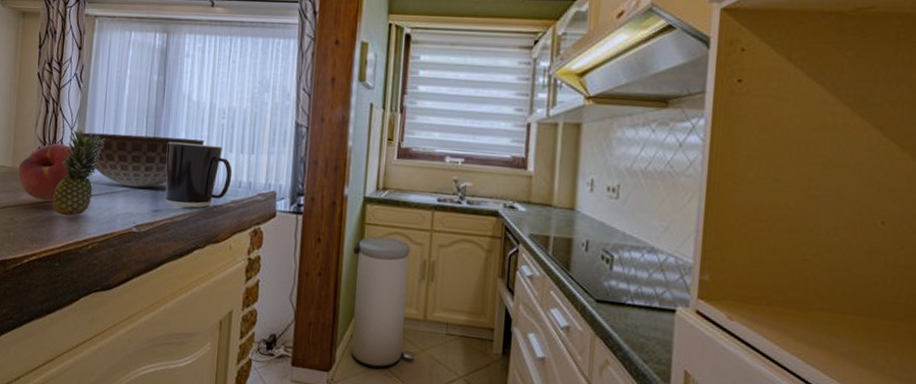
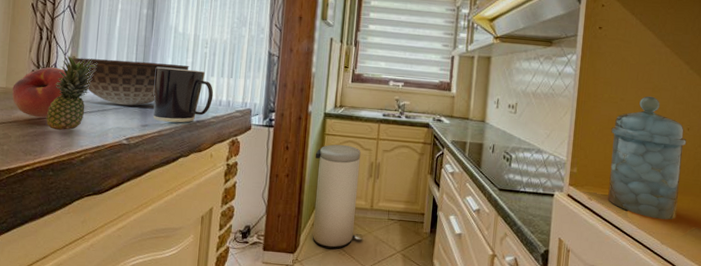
canister: none [757,175,882,354] -> present [608,96,687,220]

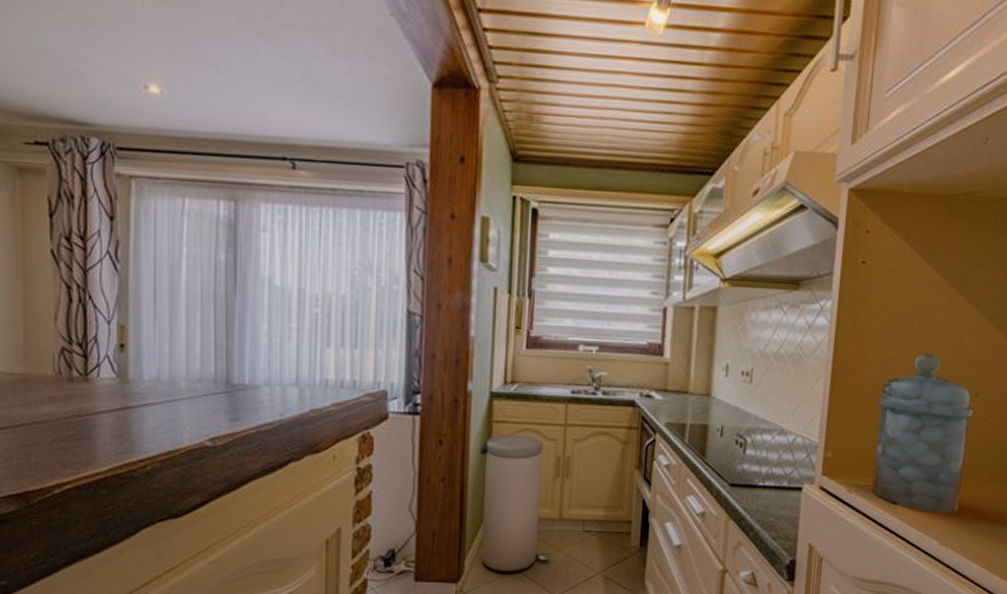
fruit: present [12,67,66,118] -> none [33,341,114,415]
fruit: present [46,55,98,131] -> none [89,324,160,432]
bowl: present [72,57,189,106] -> none [120,326,294,392]
mug: present [153,66,214,123] -> none [244,336,332,414]

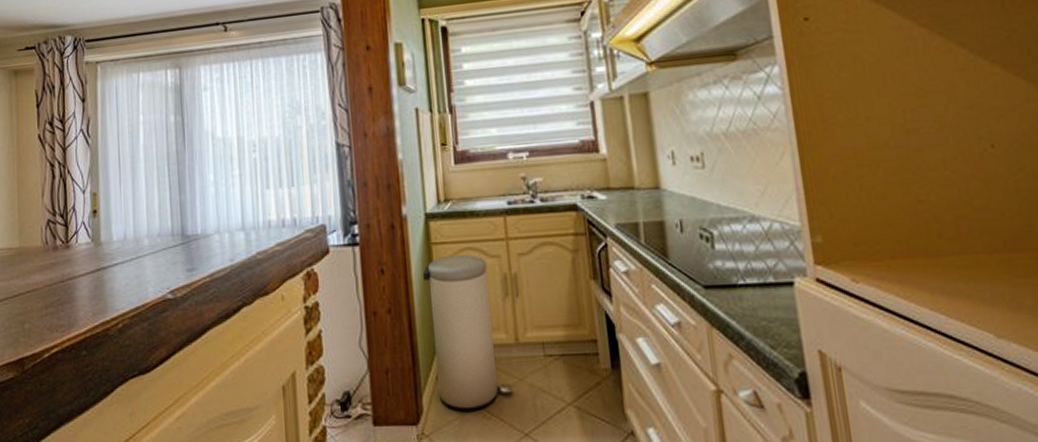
canister: present [872,352,975,514] -> none [862,105,1012,298]

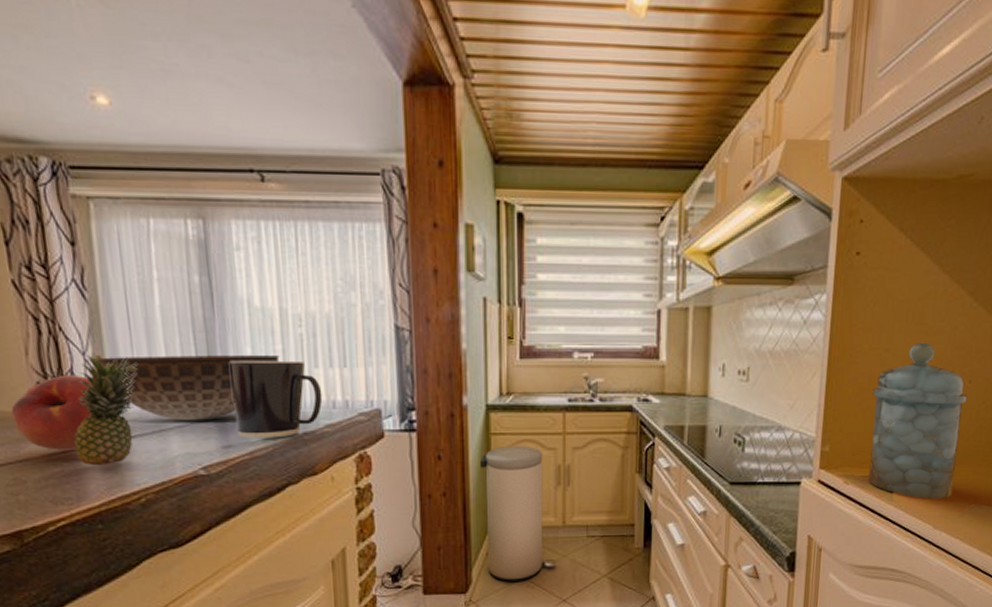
fruit: none [26,210,88,280] -> present [10,374,93,450]
fruit: none [70,192,124,294] -> present [73,355,139,466]
bowl: none [92,180,237,247] -> present [96,355,280,420]
mug: none [195,183,274,261] -> present [228,360,323,439]
canister: none [862,105,1012,298] -> present [868,342,968,499]

